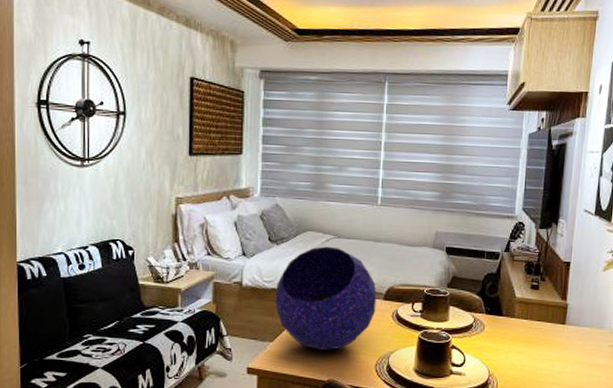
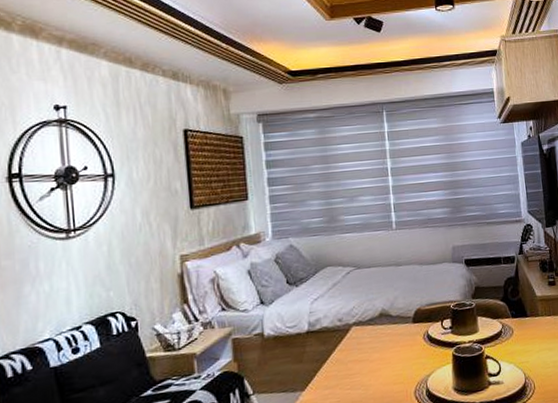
decorative orb: present [275,246,377,350] -> none [300,278,407,389]

